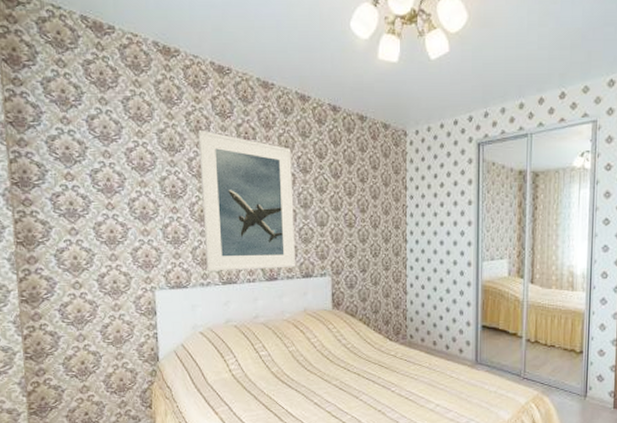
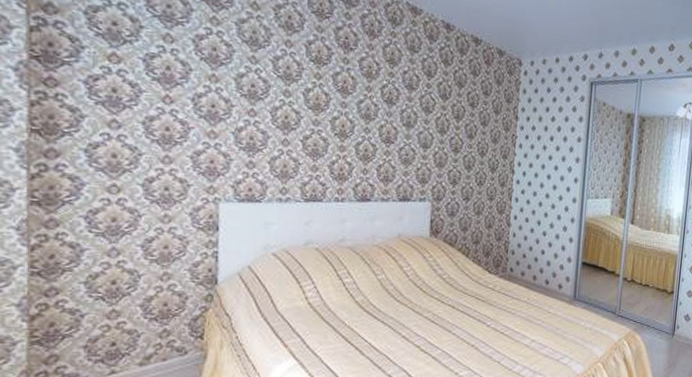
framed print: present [198,129,295,271] -> none [286,26,397,189]

